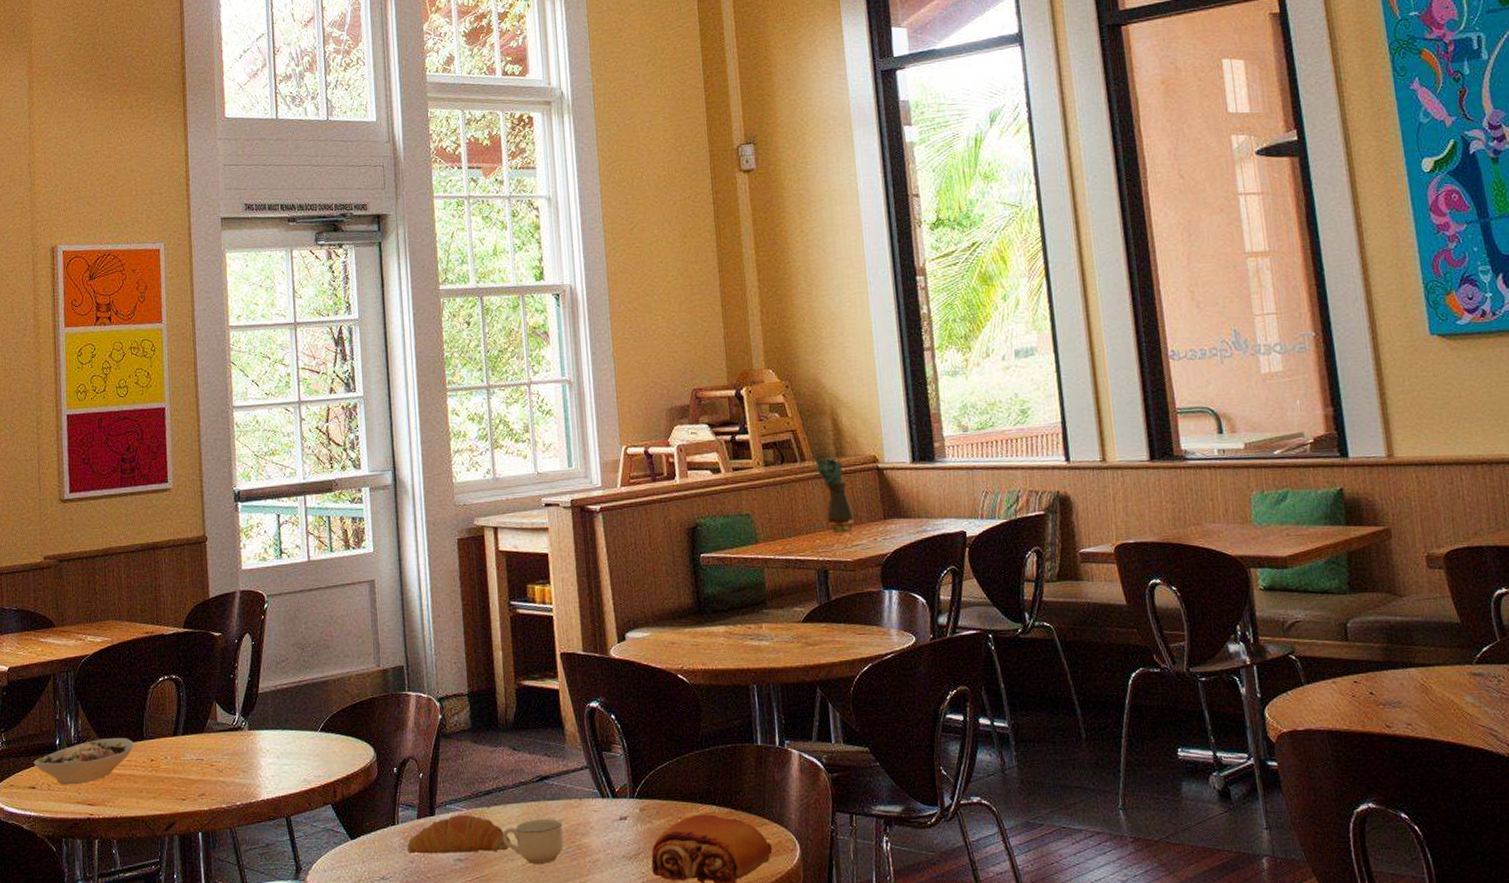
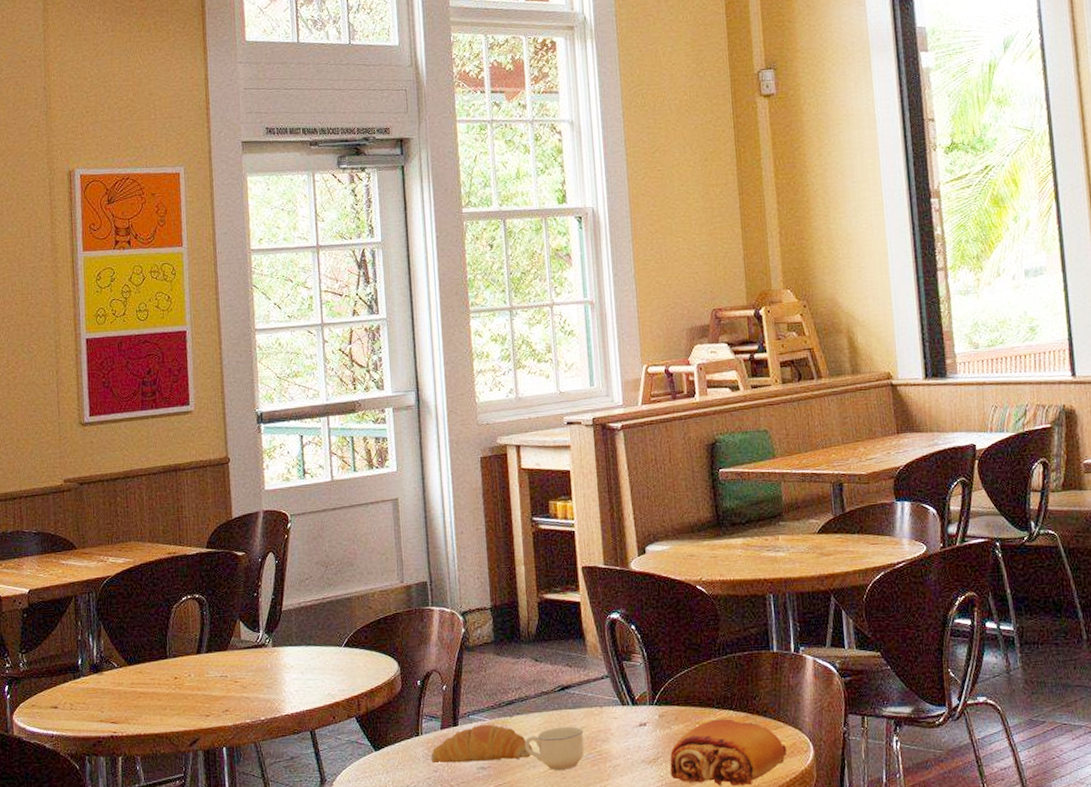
salad: present [33,738,134,785] -> none [55,657,158,704]
vase: present [815,453,855,533] -> none [831,370,869,447]

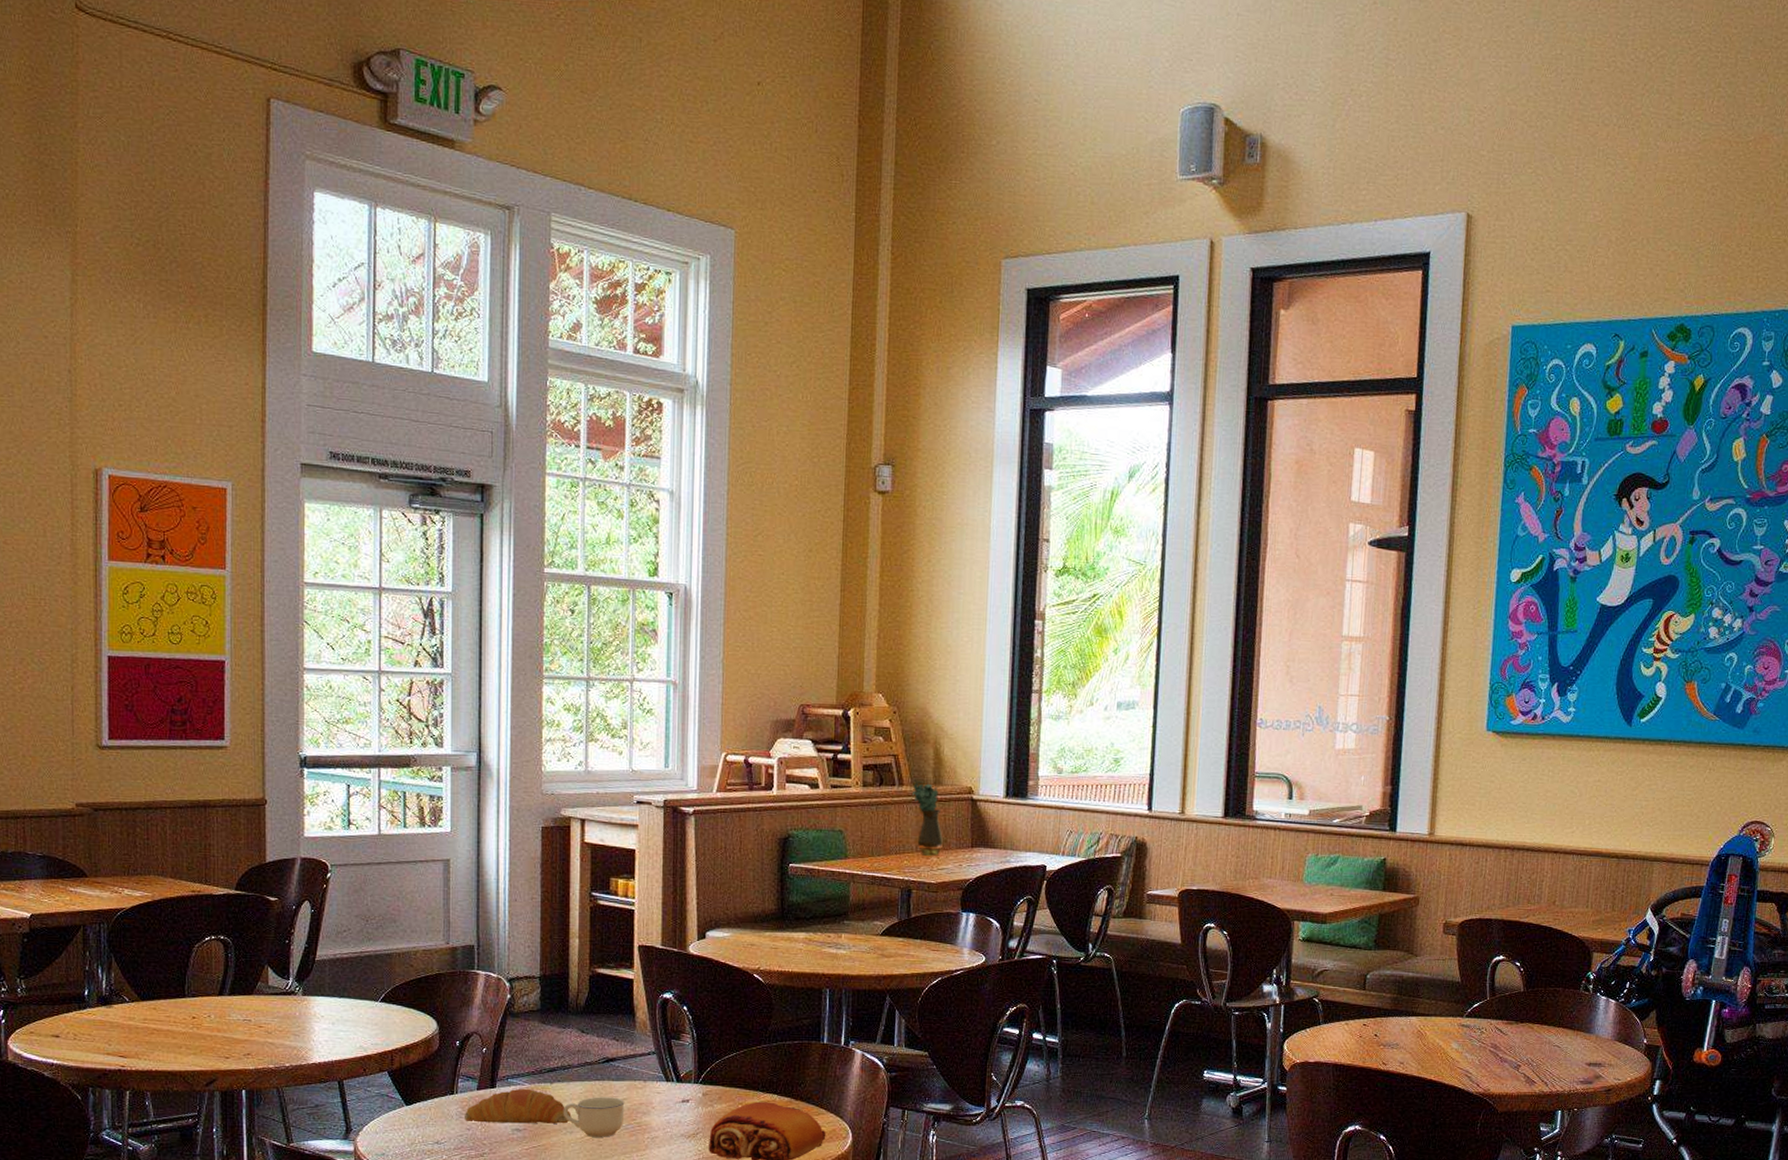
vase: none [831,370,869,447] -> present [912,779,944,856]

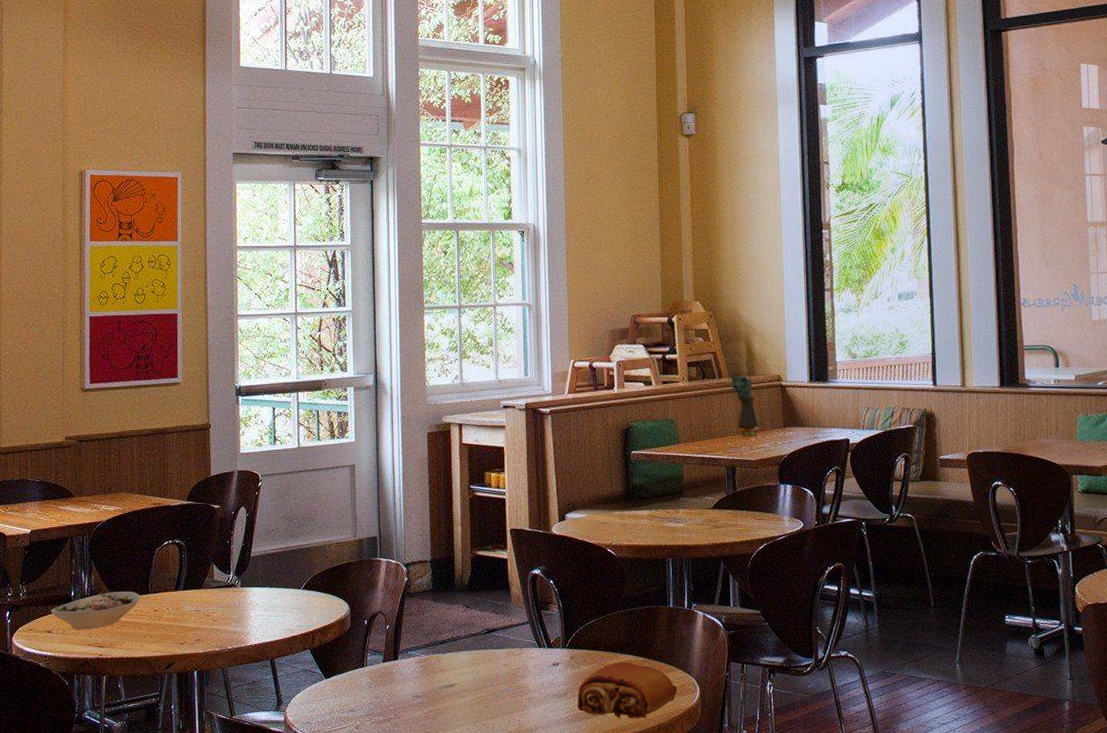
salad: none [57,993,174,1036] -> present [50,591,140,630]
croissant: present [465,1088,572,1124] -> none [373,659,461,691]
cup: present [563,1097,625,1137] -> none [454,664,506,700]

